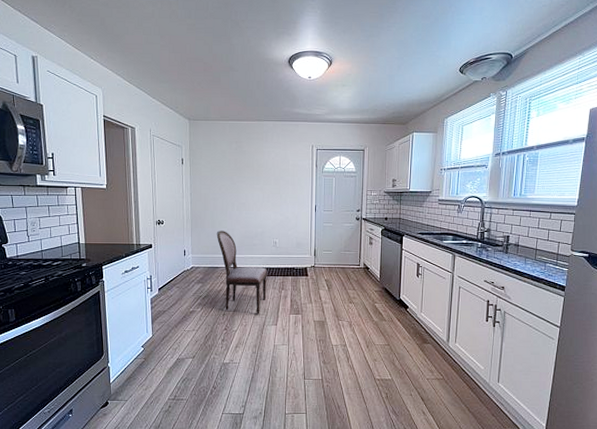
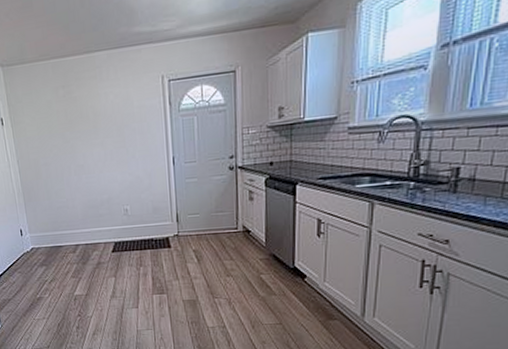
dining chair: present [216,231,267,314] -> none [54,202,123,297]

